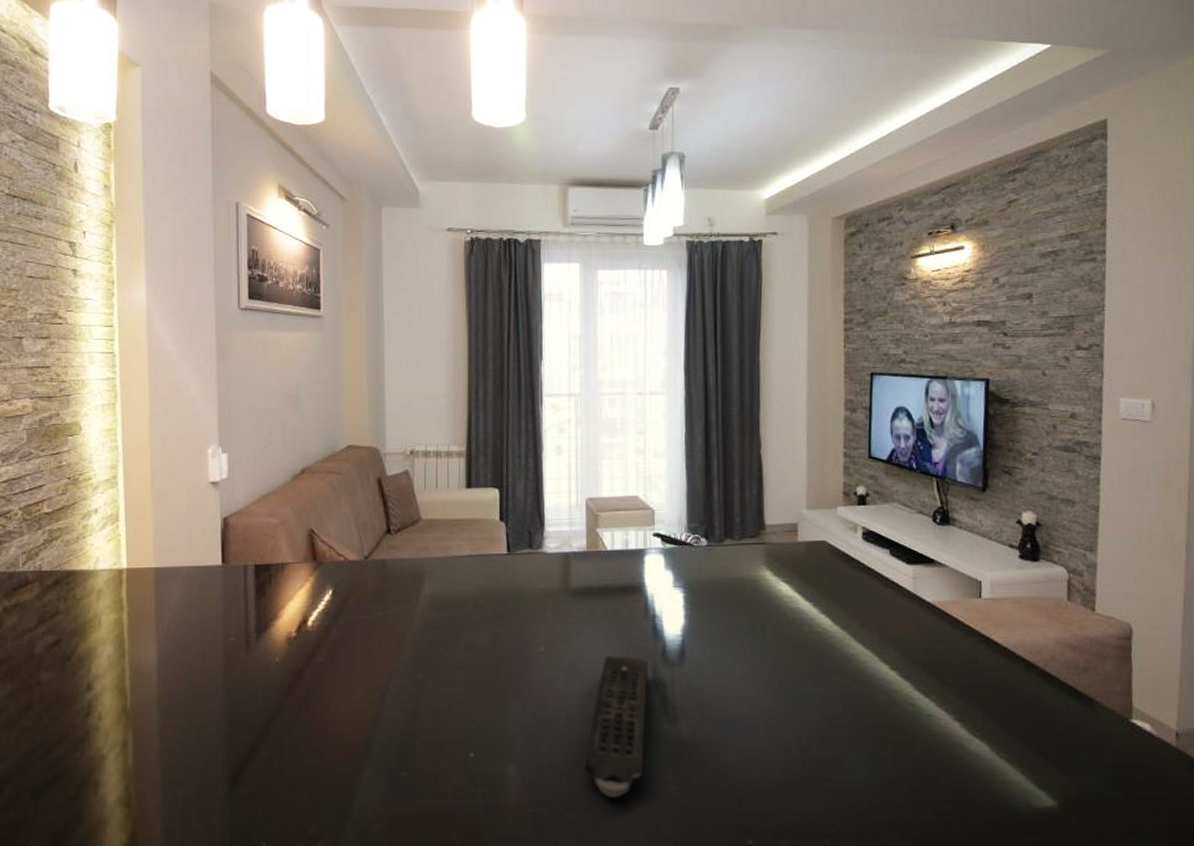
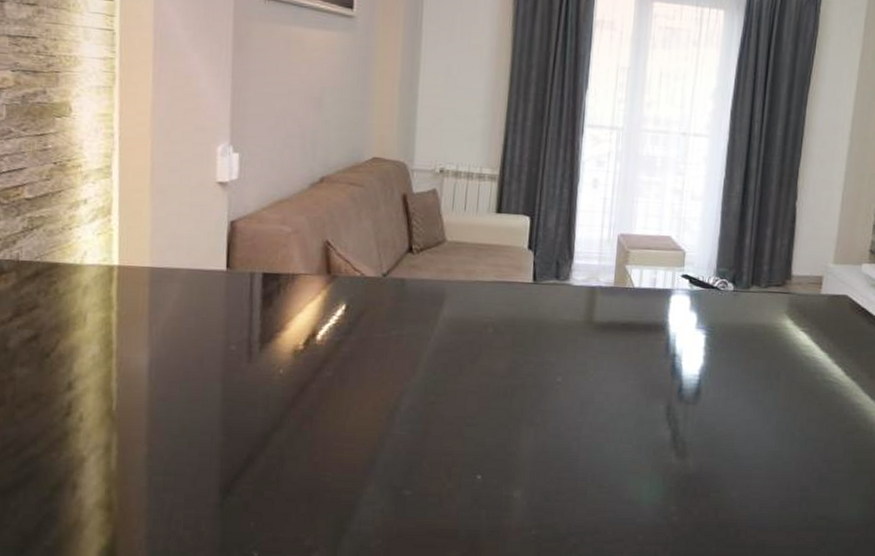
remote control: present [585,655,649,798] -> none [591,389,664,525]

